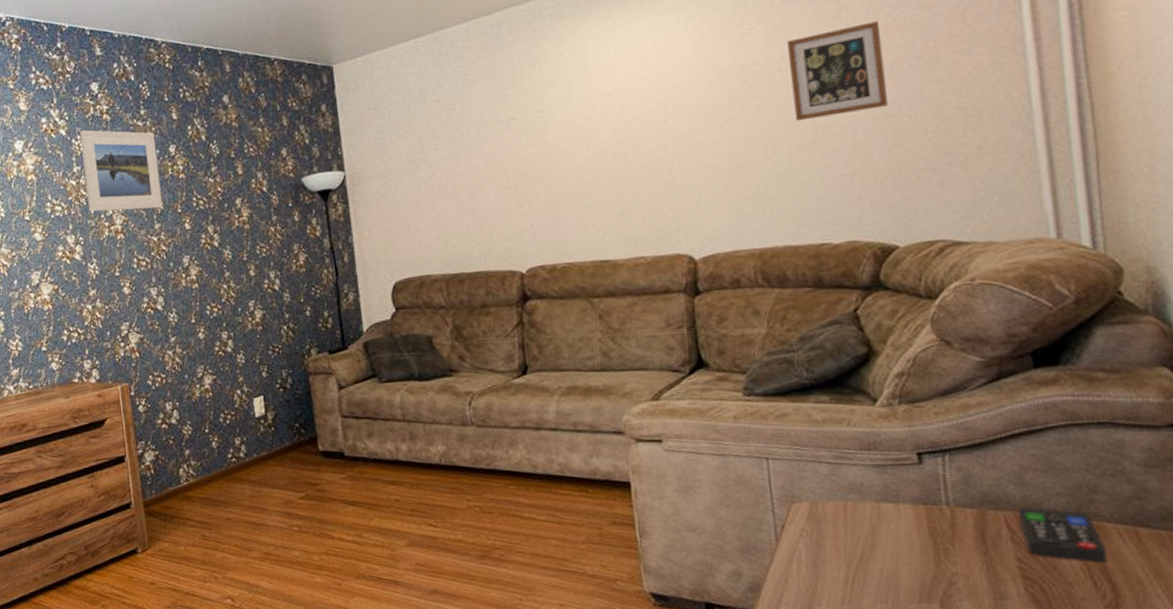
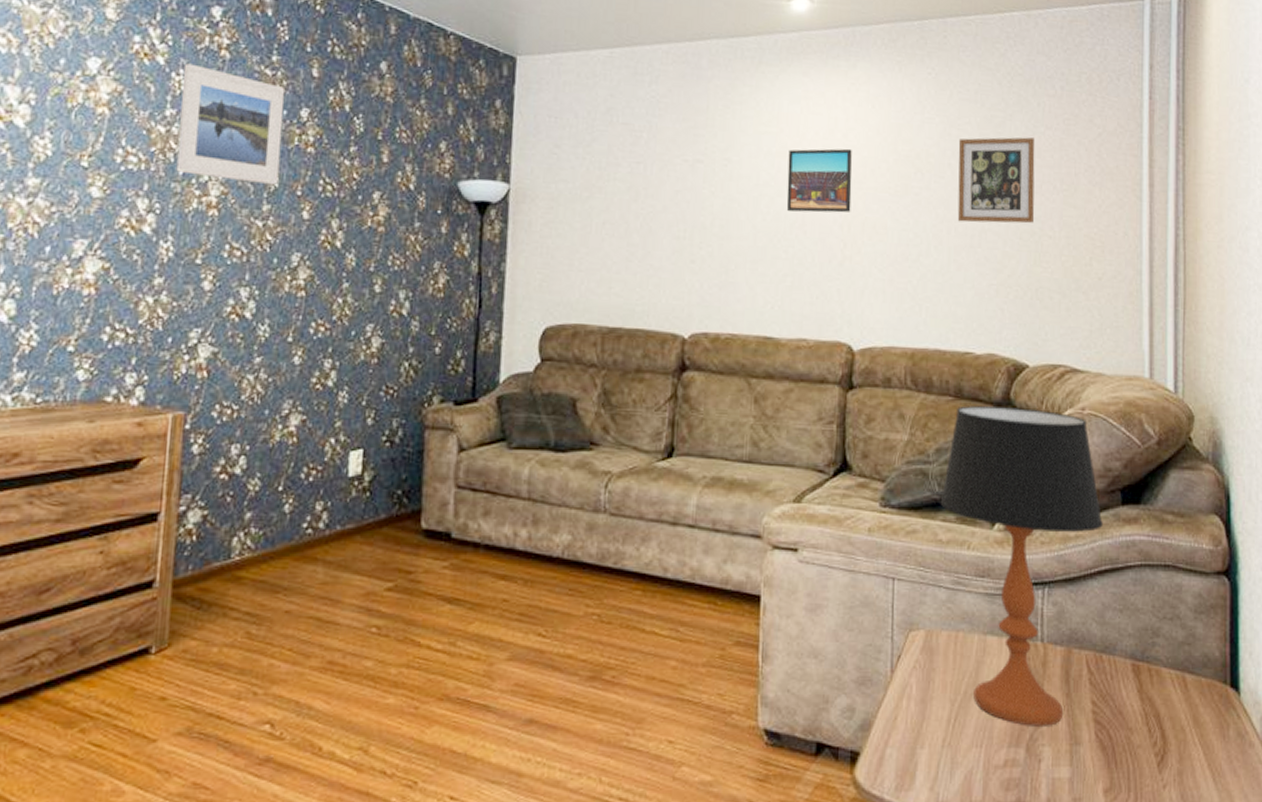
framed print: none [600,76,675,146] -> present [786,148,852,213]
table lamp: none [810,287,1011,584] -> present [940,405,1103,726]
remote control: present [1018,507,1108,562] -> none [1097,648,1161,708]

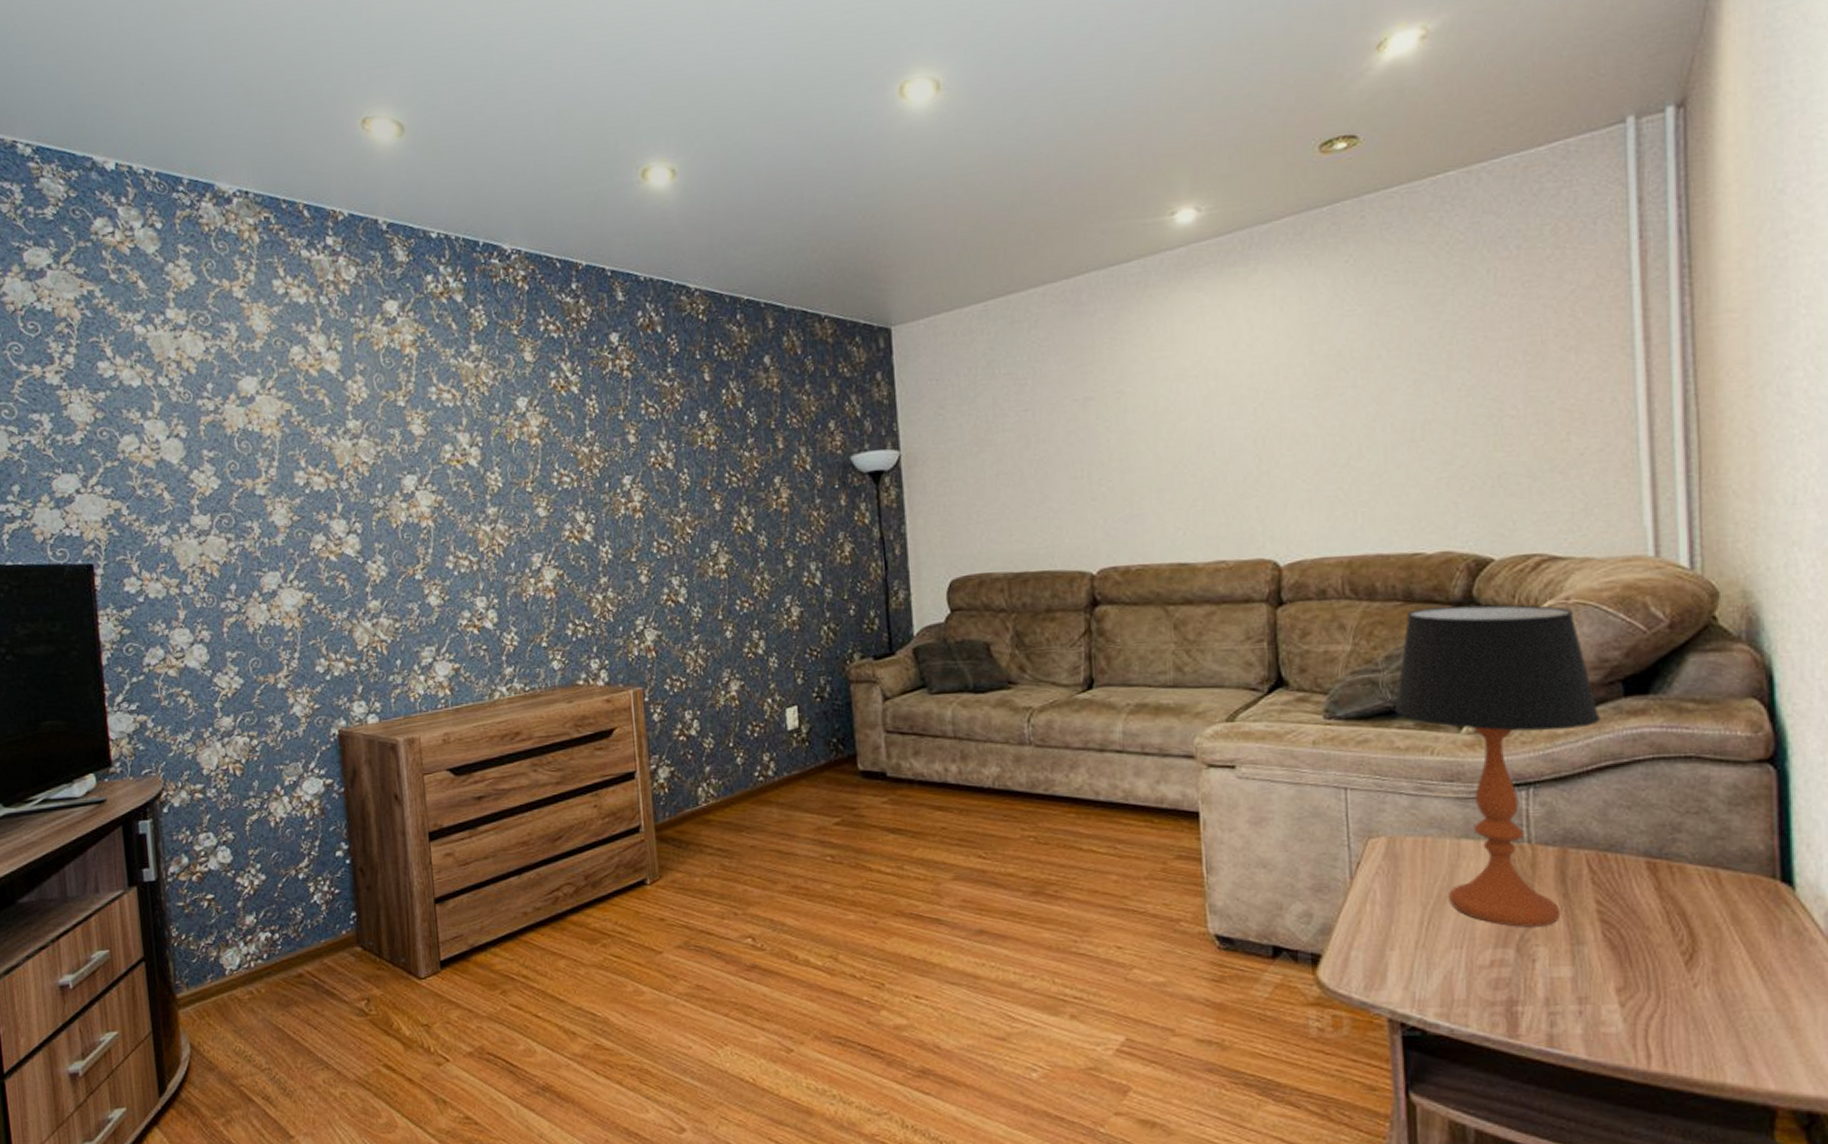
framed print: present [176,63,284,184] -> none [596,388,690,486]
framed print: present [786,148,852,213] -> none [1187,358,1264,435]
picture frame: present [957,137,1035,224] -> none [1388,310,1491,417]

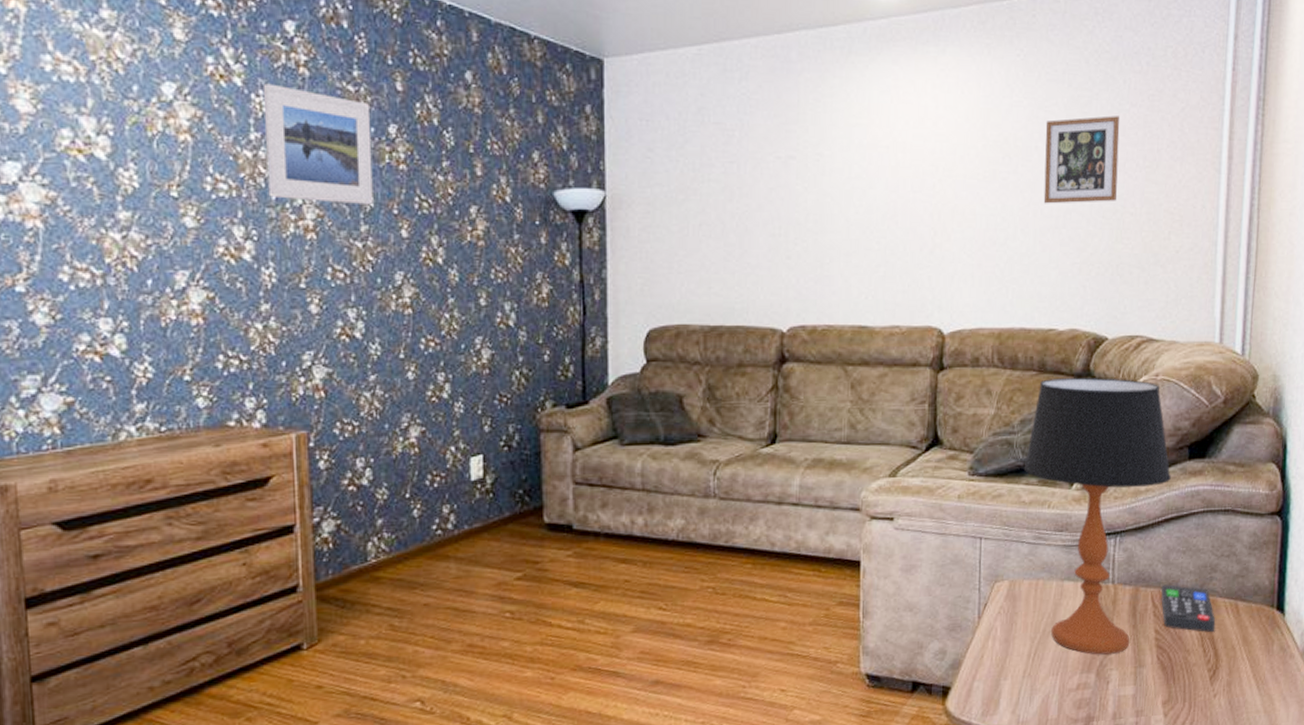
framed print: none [596,388,690,486] -> present [264,83,373,204]
picture frame: none [1388,310,1491,417] -> present [1043,115,1120,204]
remote control: none [1600,846,1687,906] -> present [1161,584,1216,632]

